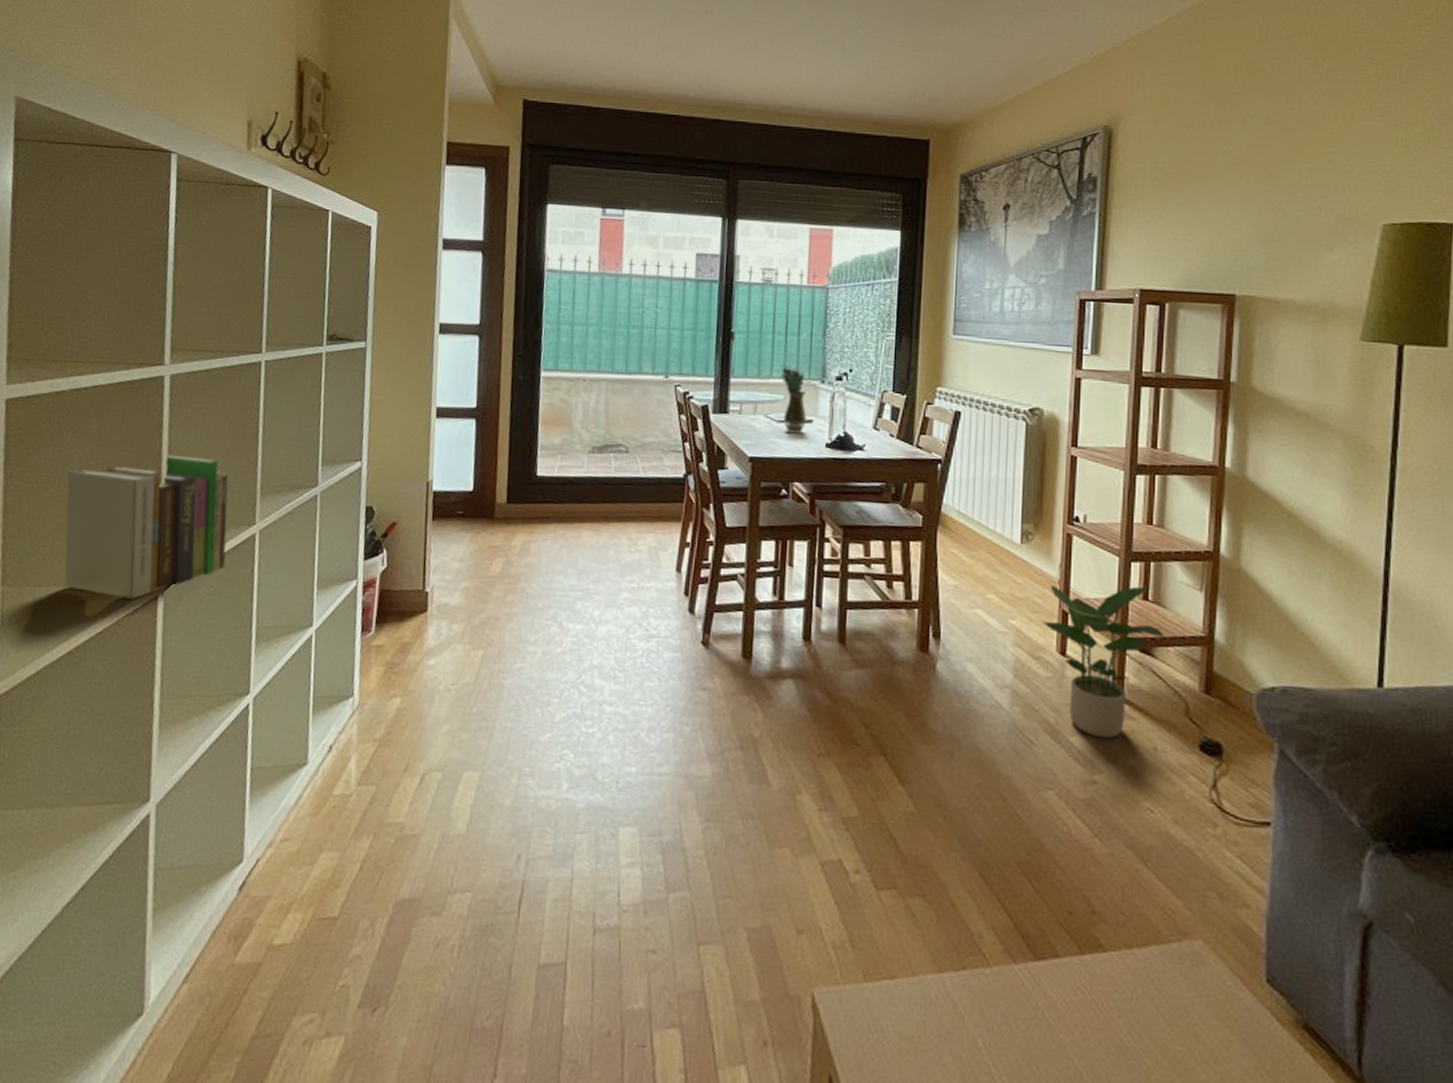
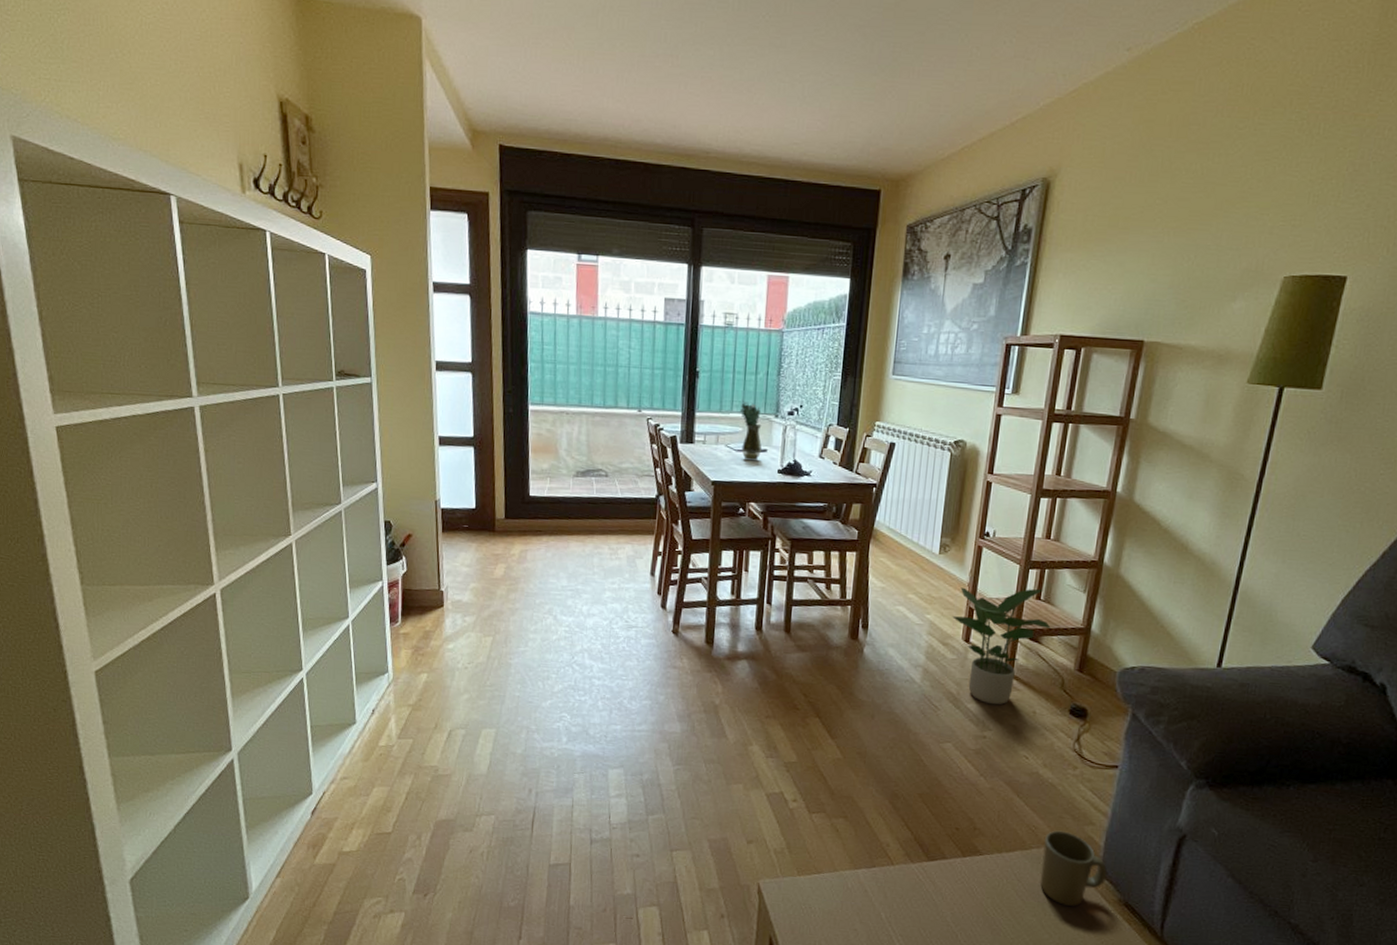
books: present [64,454,228,599] -> none [122,475,270,596]
mug: none [1185,915,1275,1030] -> present [1039,830,1108,906]

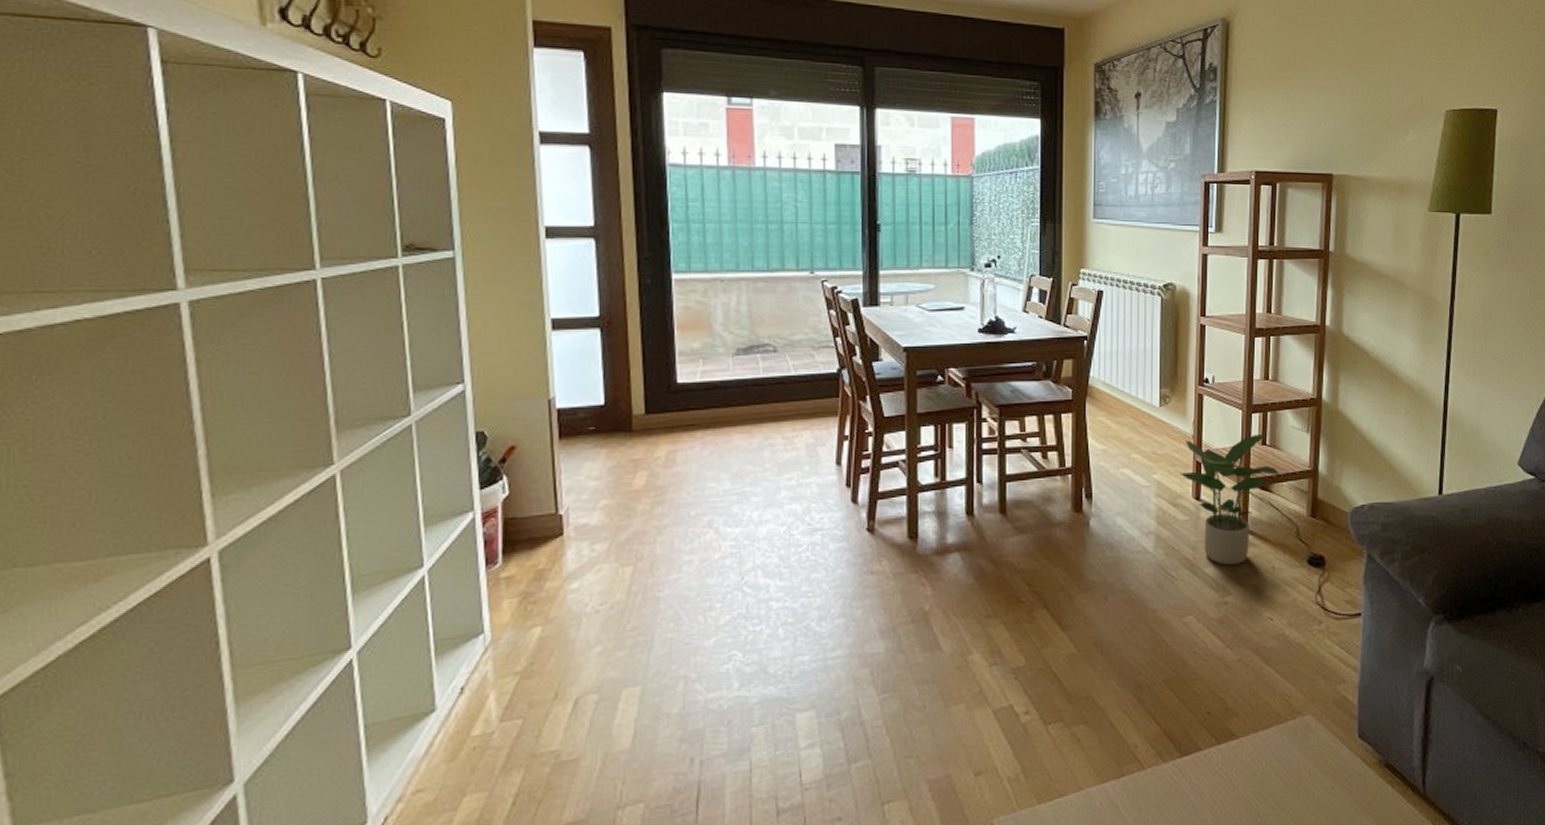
vase: present [740,401,762,461] -> none [931,255,959,321]
mug: present [1039,830,1108,906] -> none [1298,695,1365,779]

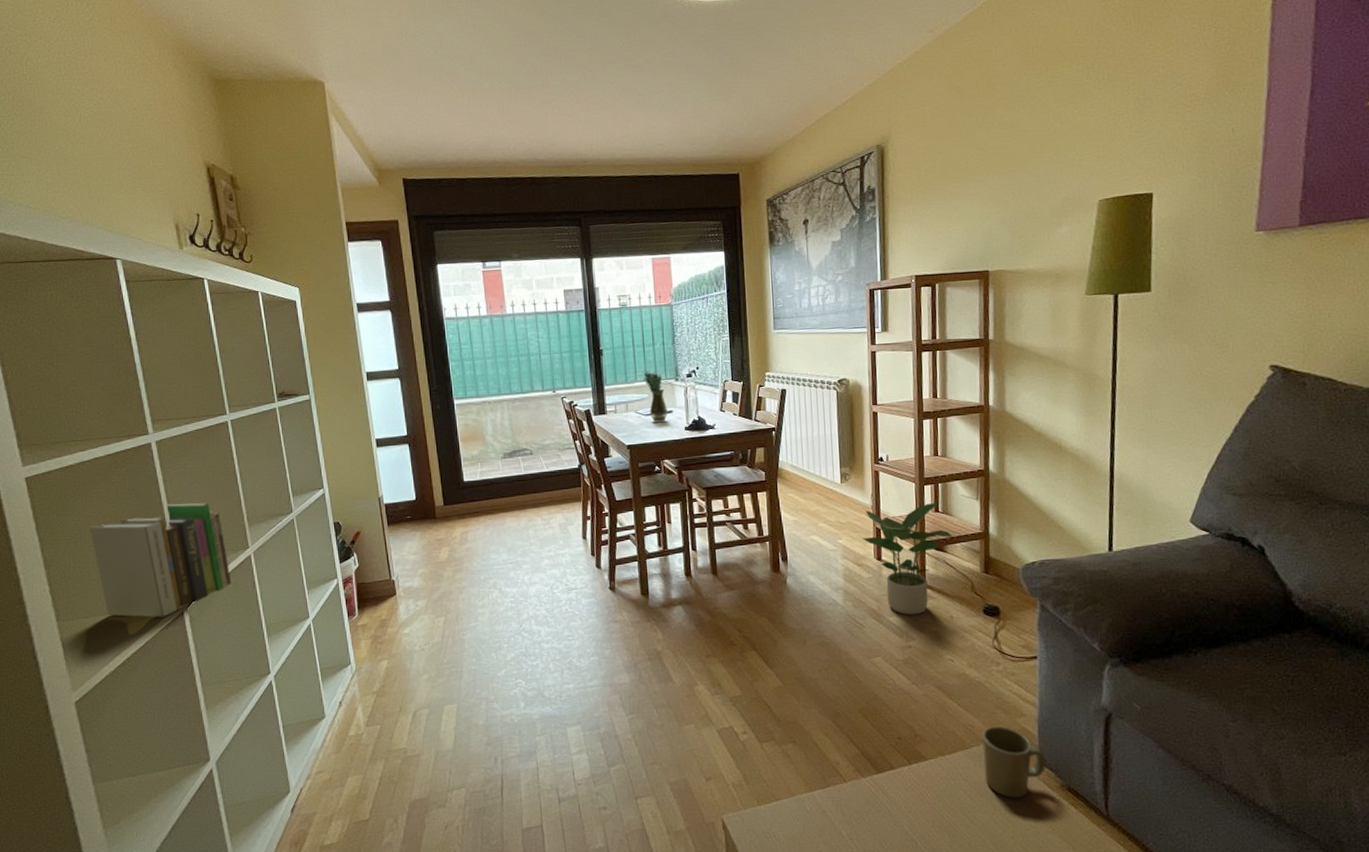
books: none [52,395,299,566] -> present [89,502,232,617]
vase: none [931,255,959,321] -> present [644,370,668,423]
mug: none [1298,695,1365,779] -> present [981,726,1046,798]

